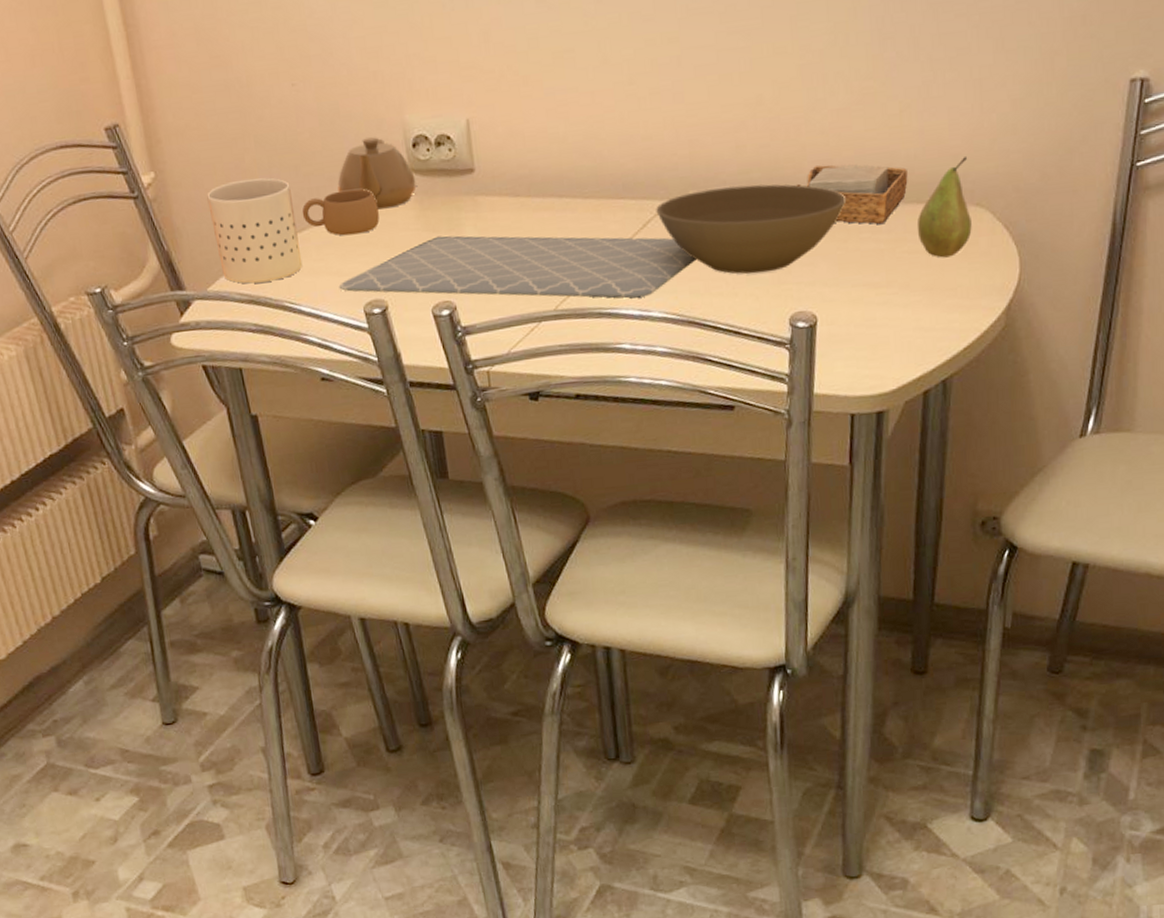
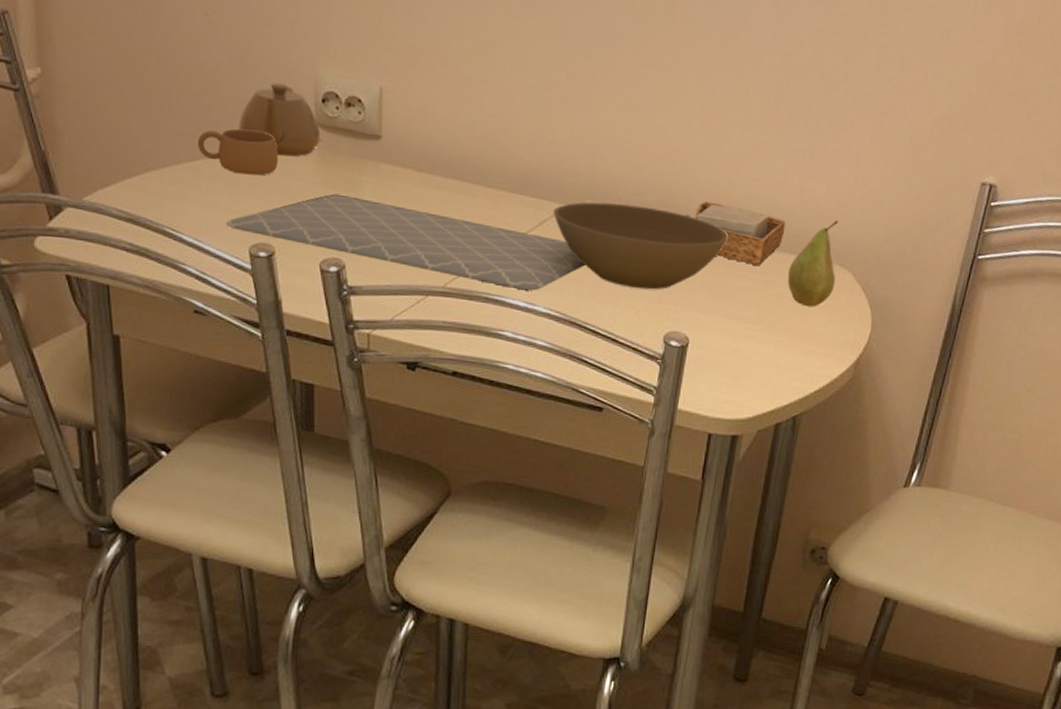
mug: present [207,177,303,284] -> none [96,96,191,204]

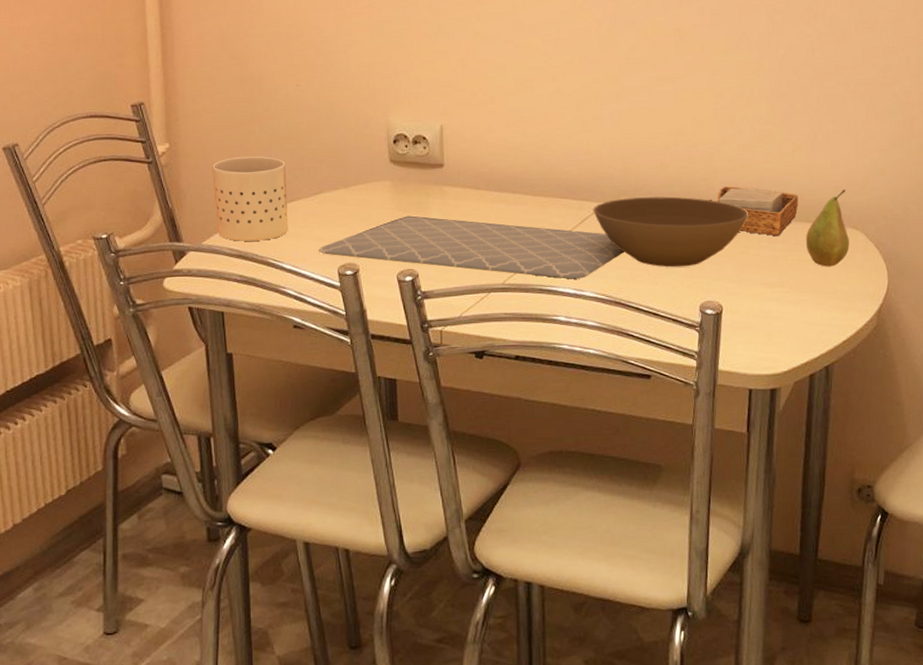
mug: none [96,96,191,204] -> present [212,156,289,241]
cup: present [197,128,278,176] -> none [293,172,359,209]
teapot: present [239,83,321,157] -> none [326,132,394,190]

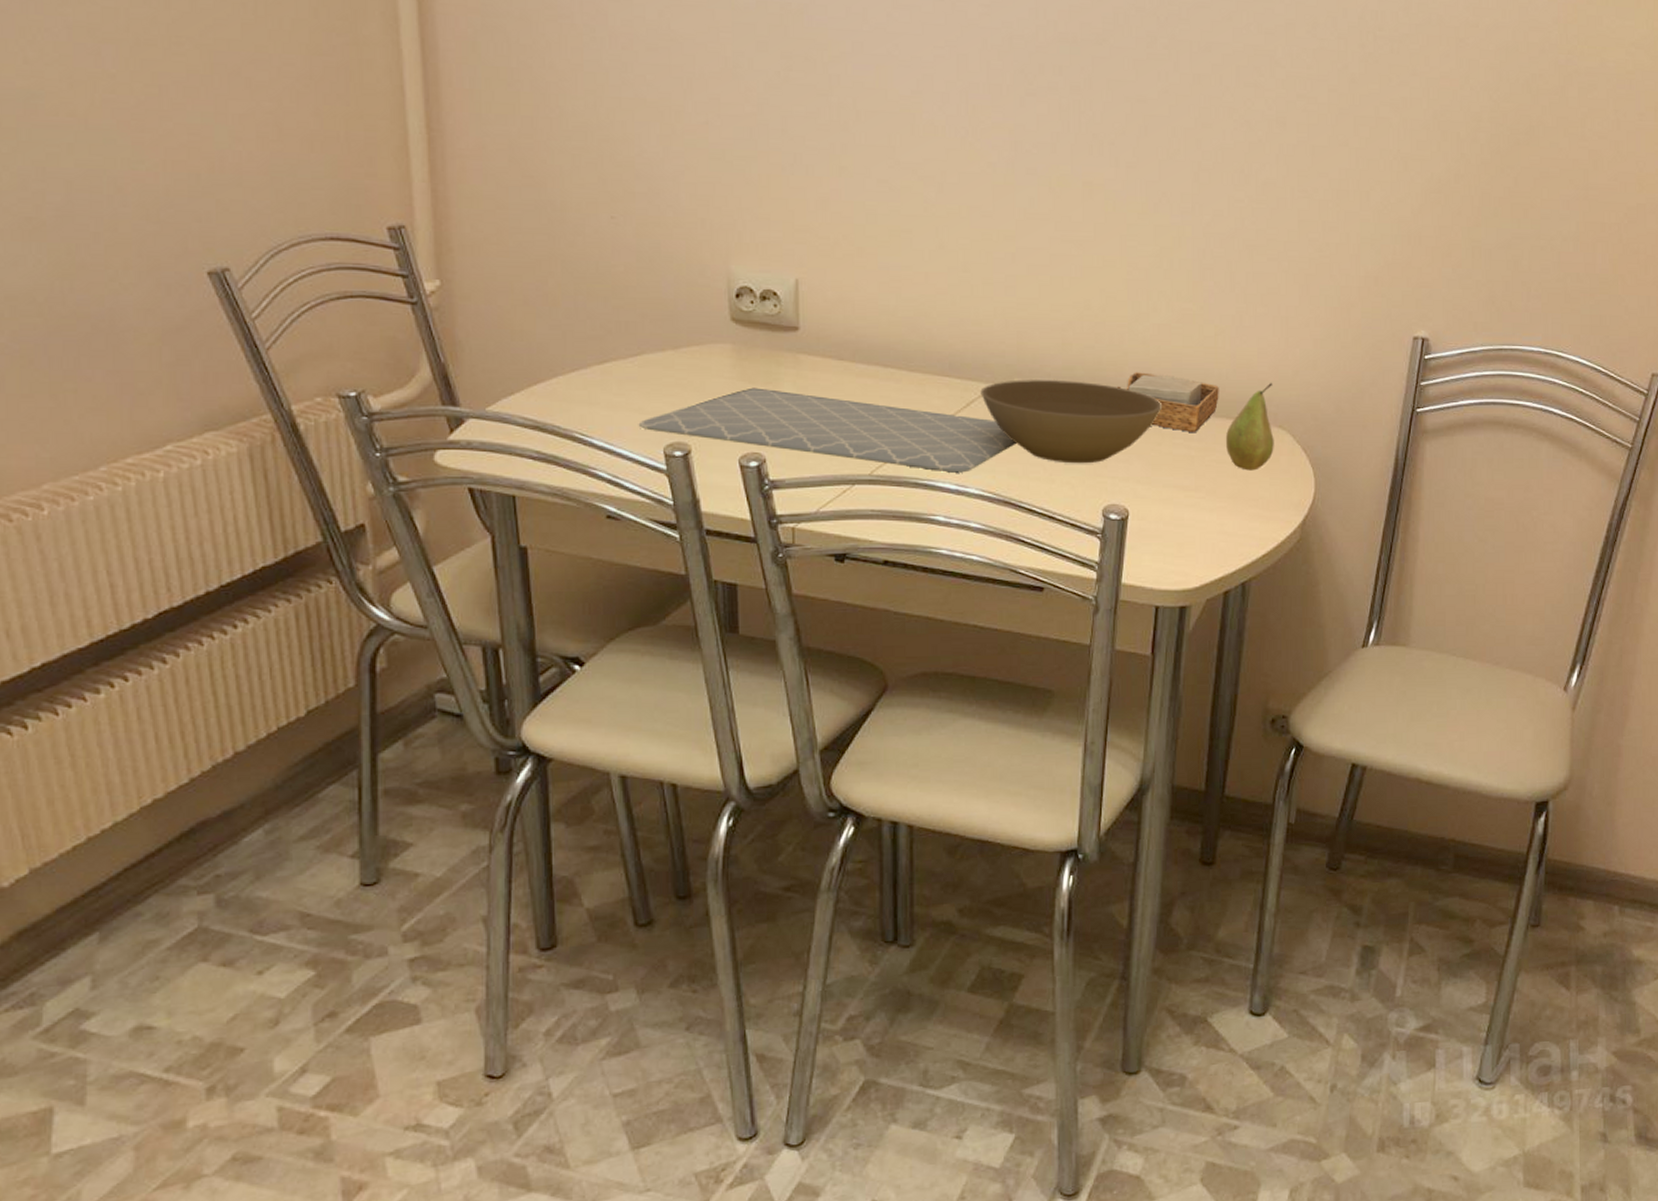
mug: present [212,156,289,241] -> none [499,302,600,409]

